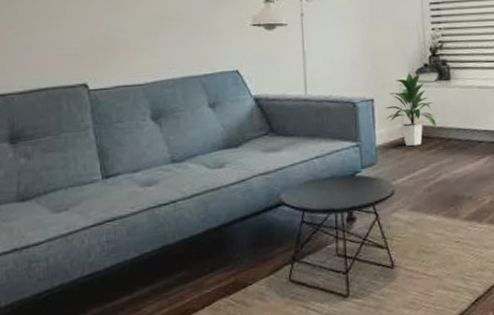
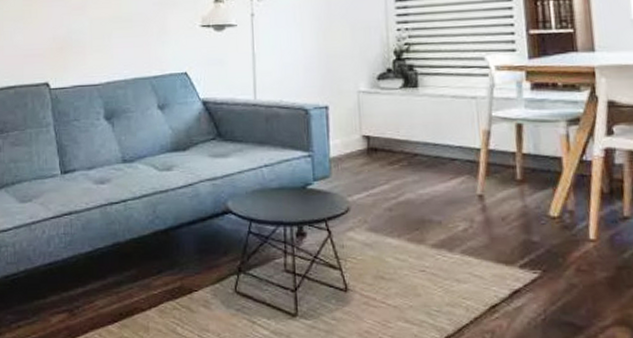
indoor plant: present [384,71,436,146] -> none [340,77,400,160]

